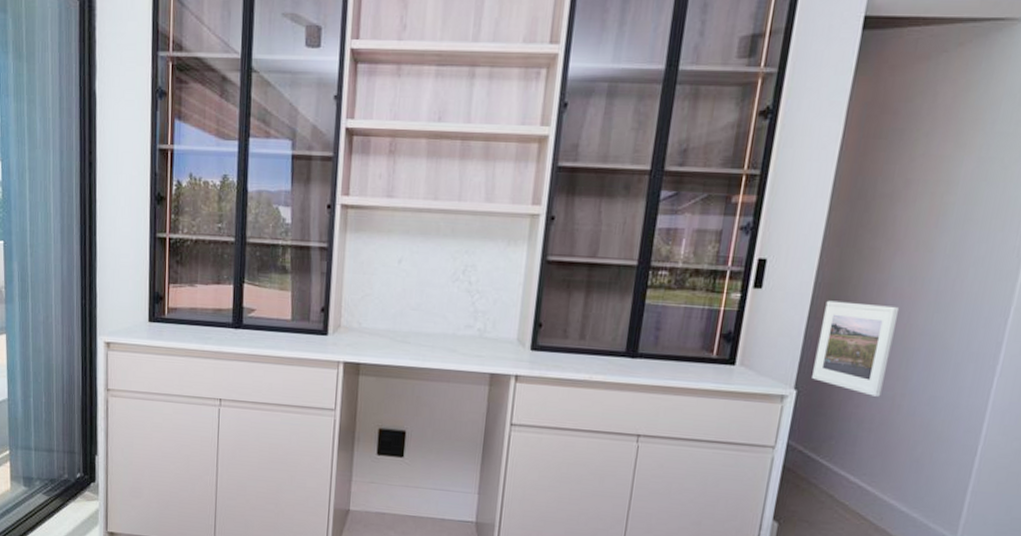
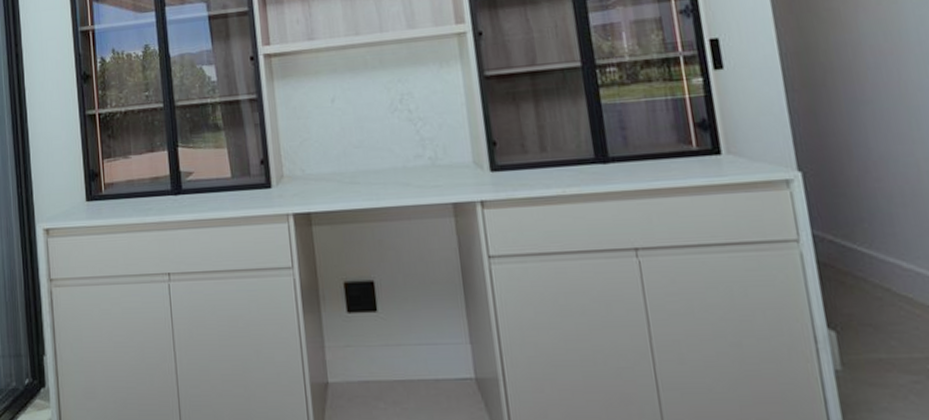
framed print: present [812,300,900,397] -> none [800,64,901,166]

